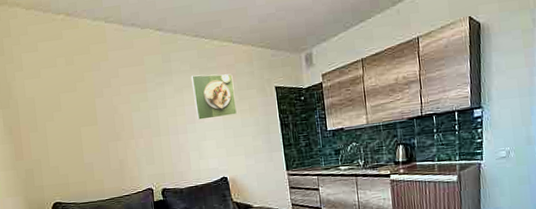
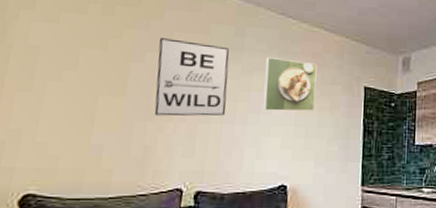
wall art: none [109,73,170,136] -> present [154,38,229,116]

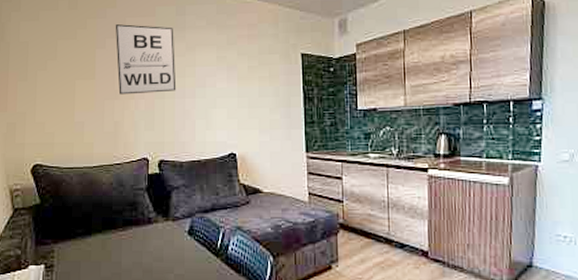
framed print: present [263,57,318,112] -> none [206,33,256,84]

